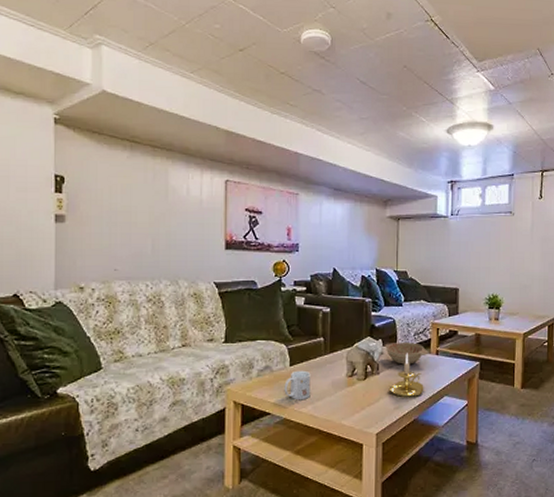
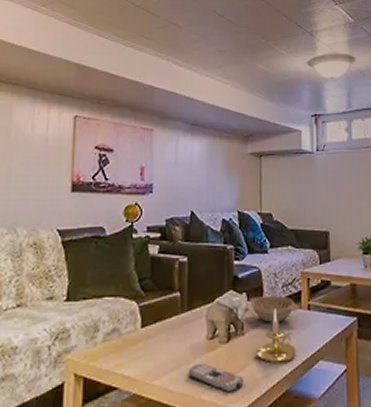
mug: present [284,370,311,401] -> none [134,332,165,371]
remote control: none [330,396,378,420] -> present [188,363,244,393]

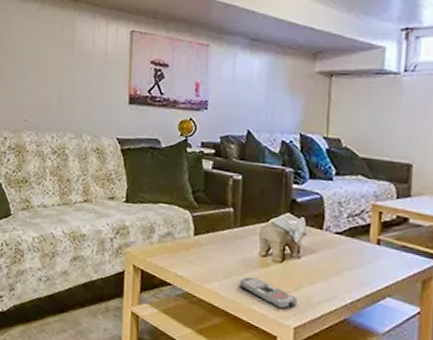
decorative bowl: present [249,296,299,323] -> none [307,223,366,252]
candle holder: present [255,308,296,364] -> none [312,238,359,293]

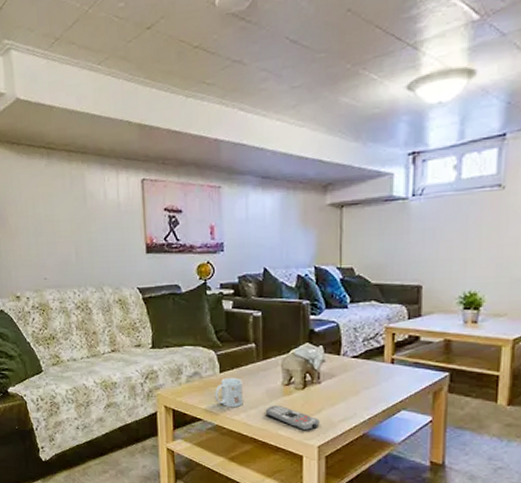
mug: none [187,241,217,276] -> present [215,377,243,408]

